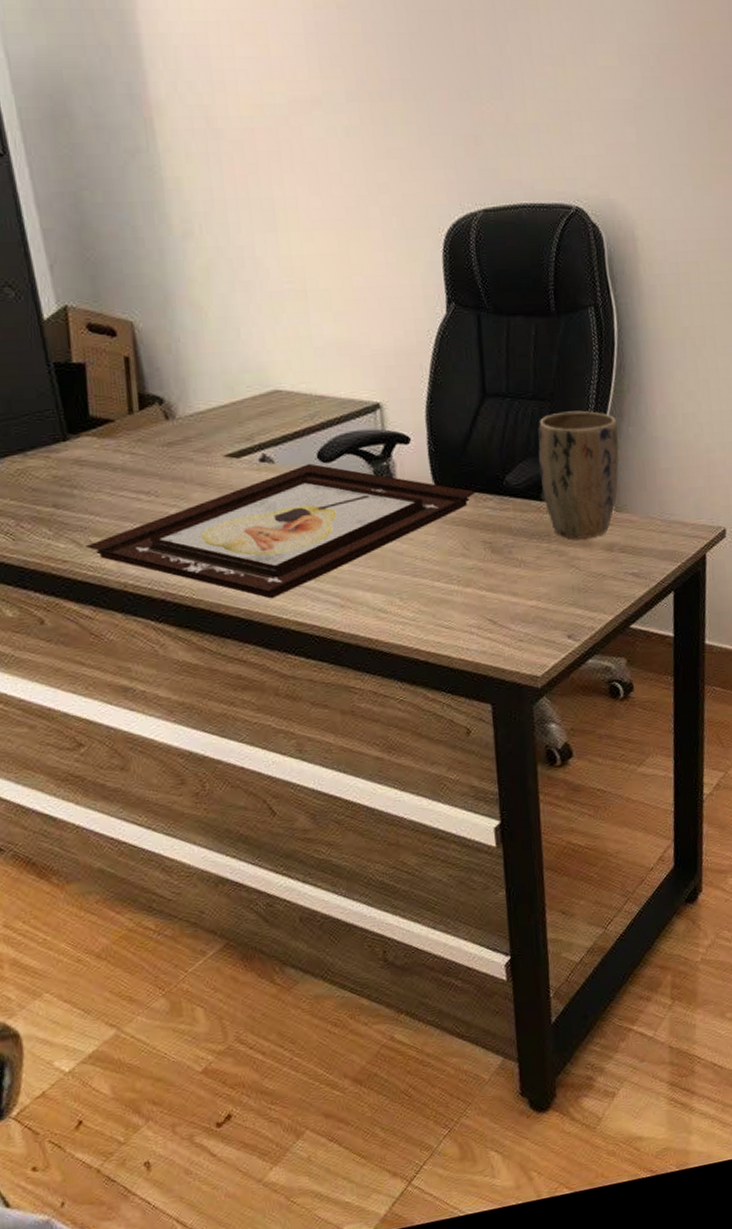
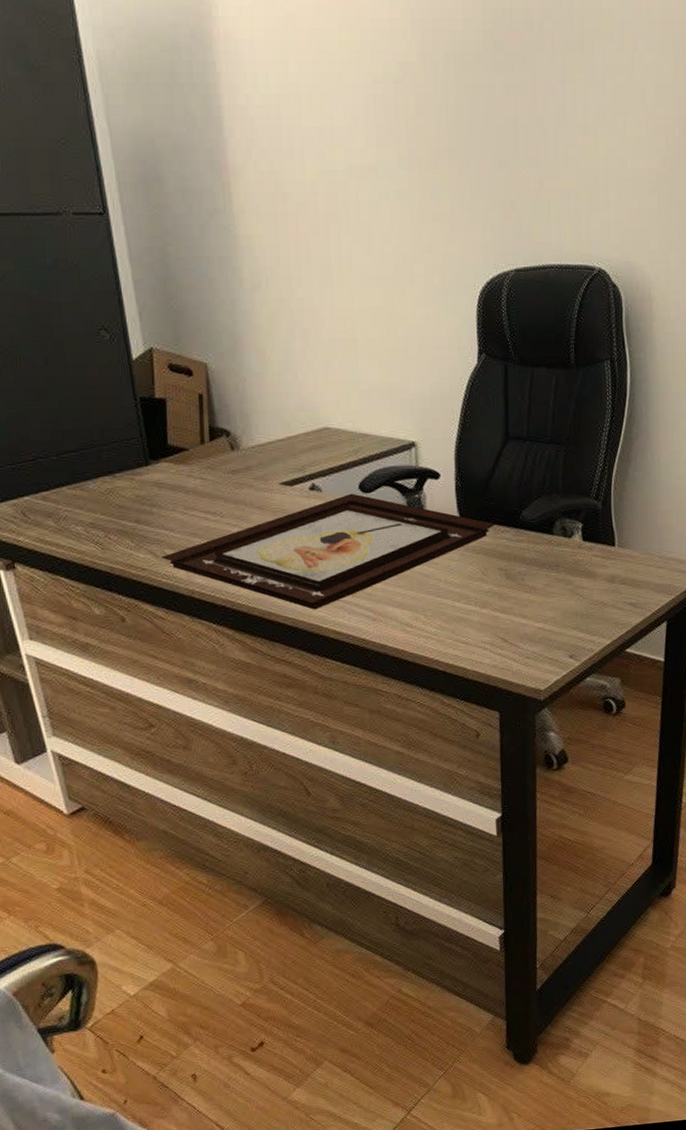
plant pot: present [538,410,619,539] -> none [552,455,625,570]

